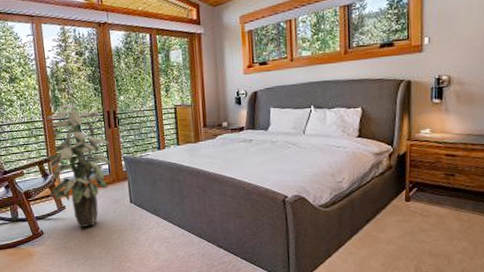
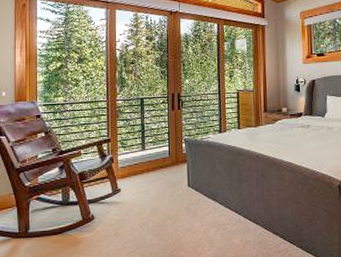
indoor plant: present [45,104,111,228] -> none [105,85,171,213]

